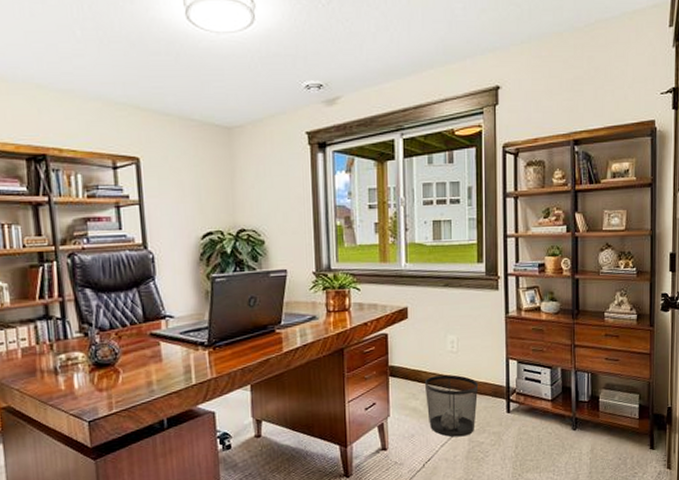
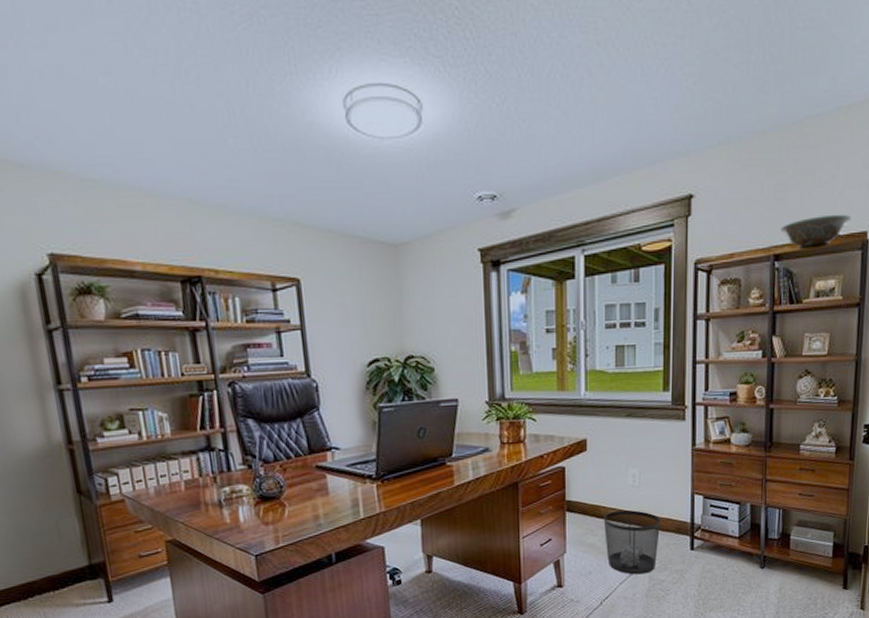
decorative bowl: none [578,104,641,136] -> present [780,214,852,250]

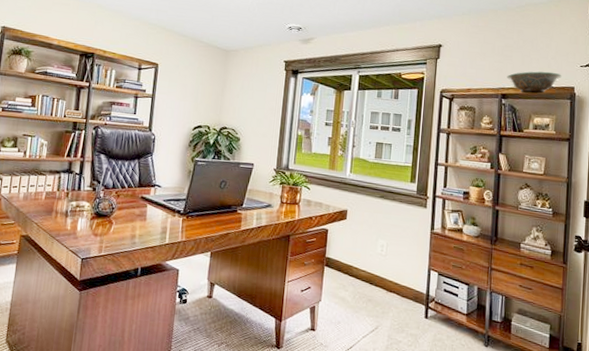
waste bin: present [604,510,661,575] -> none [354,273,402,333]

